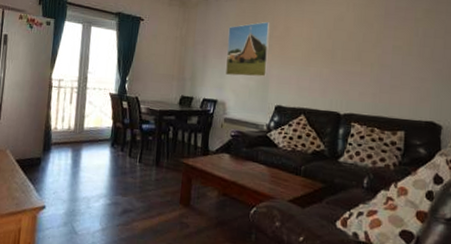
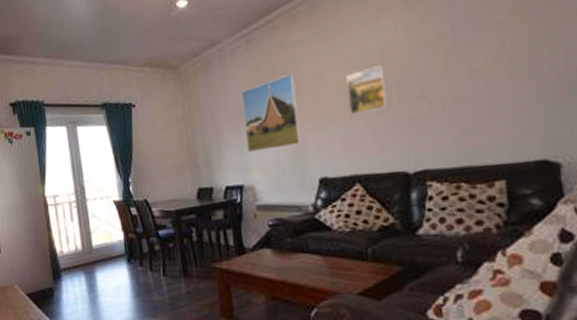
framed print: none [306,29,335,63] -> present [346,64,388,115]

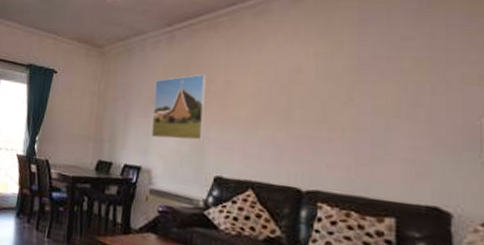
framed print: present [346,64,388,115] -> none [253,83,291,125]

